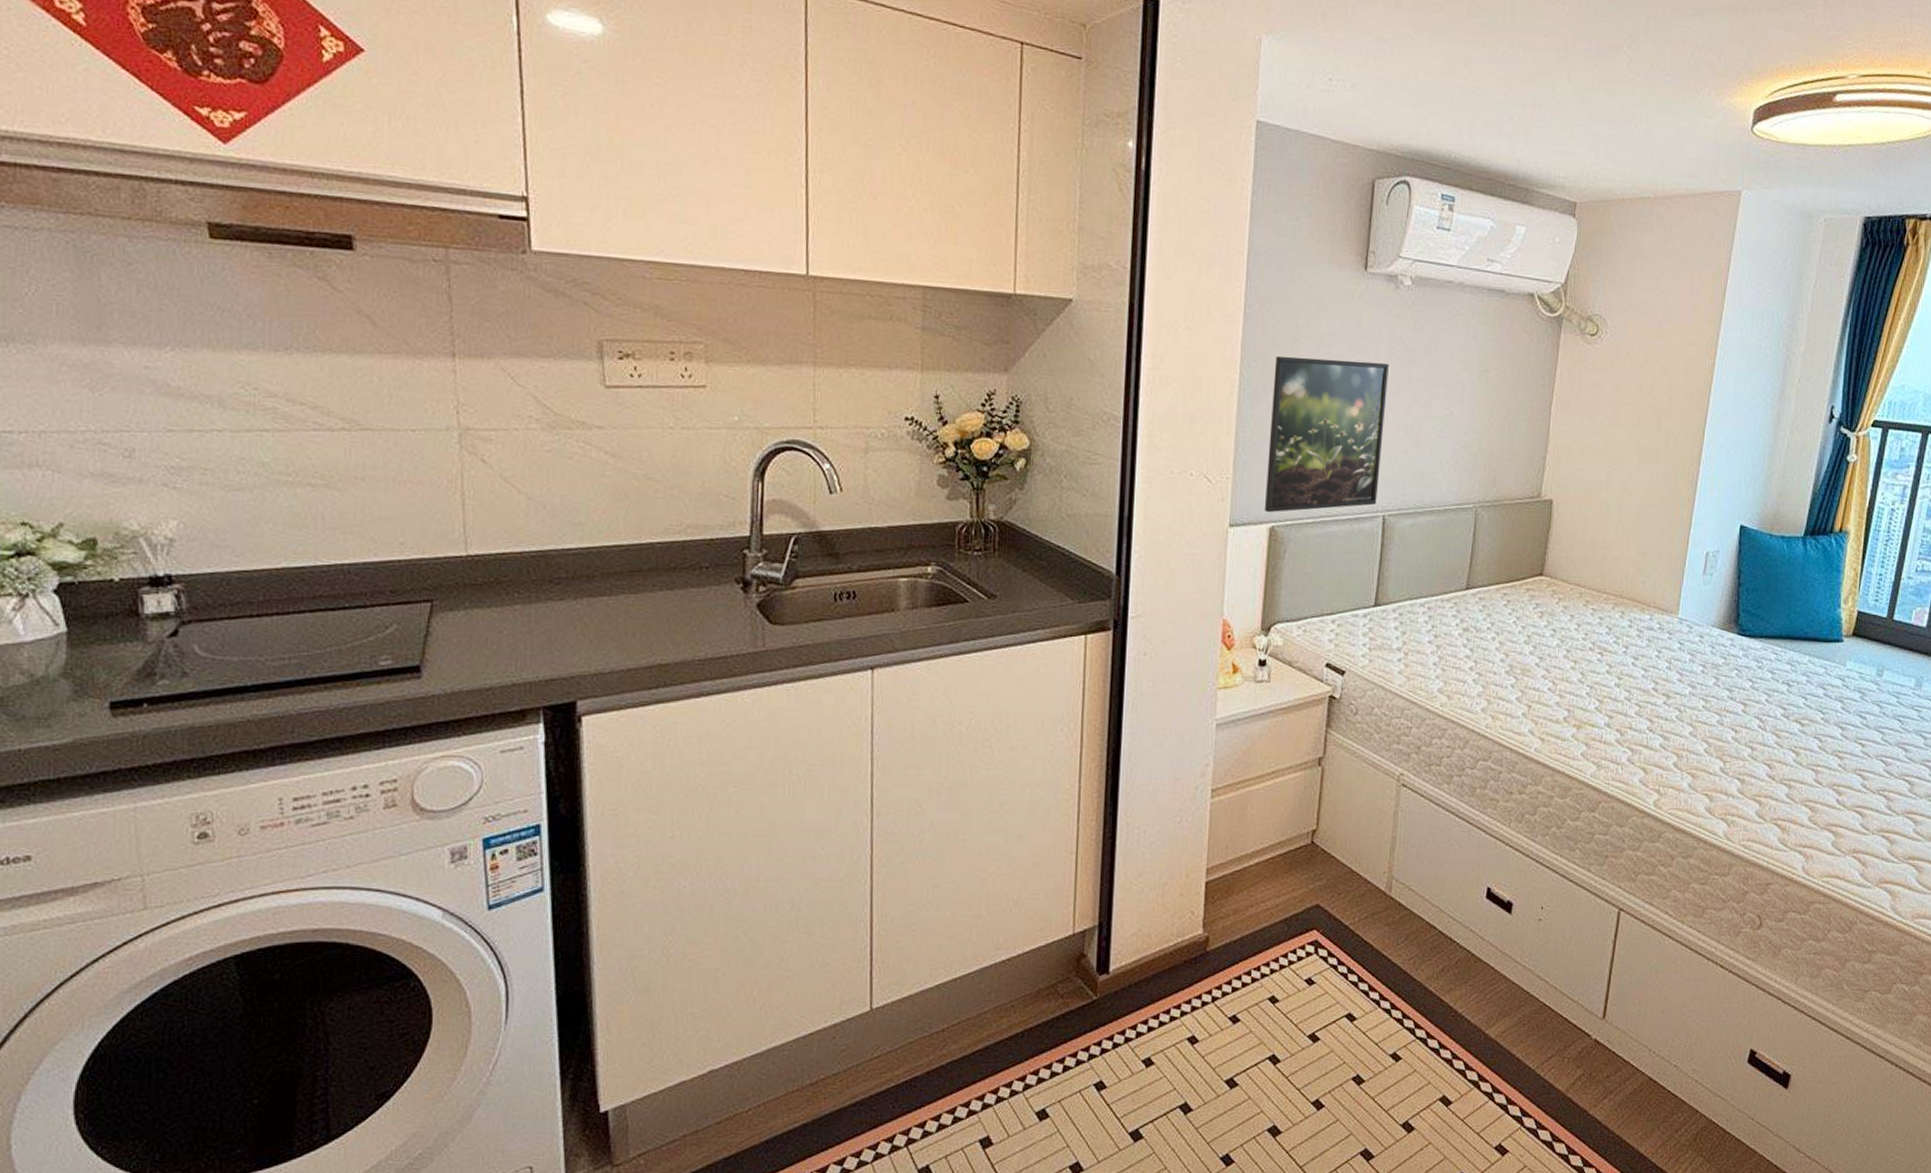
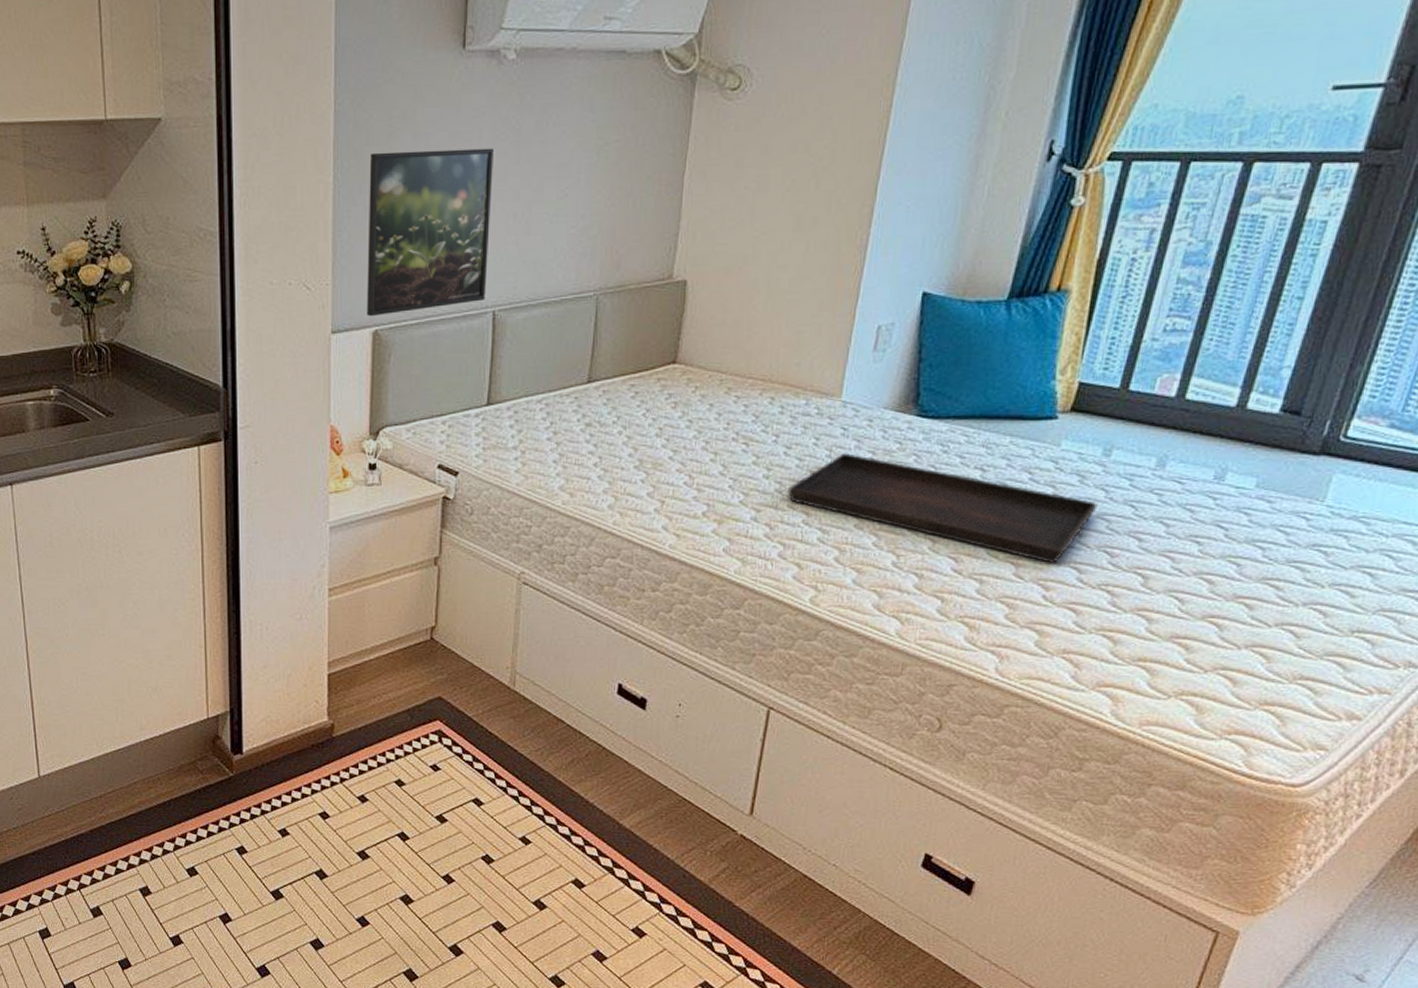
serving tray: none [1635,666,1875,771] -> present [788,453,1098,564]

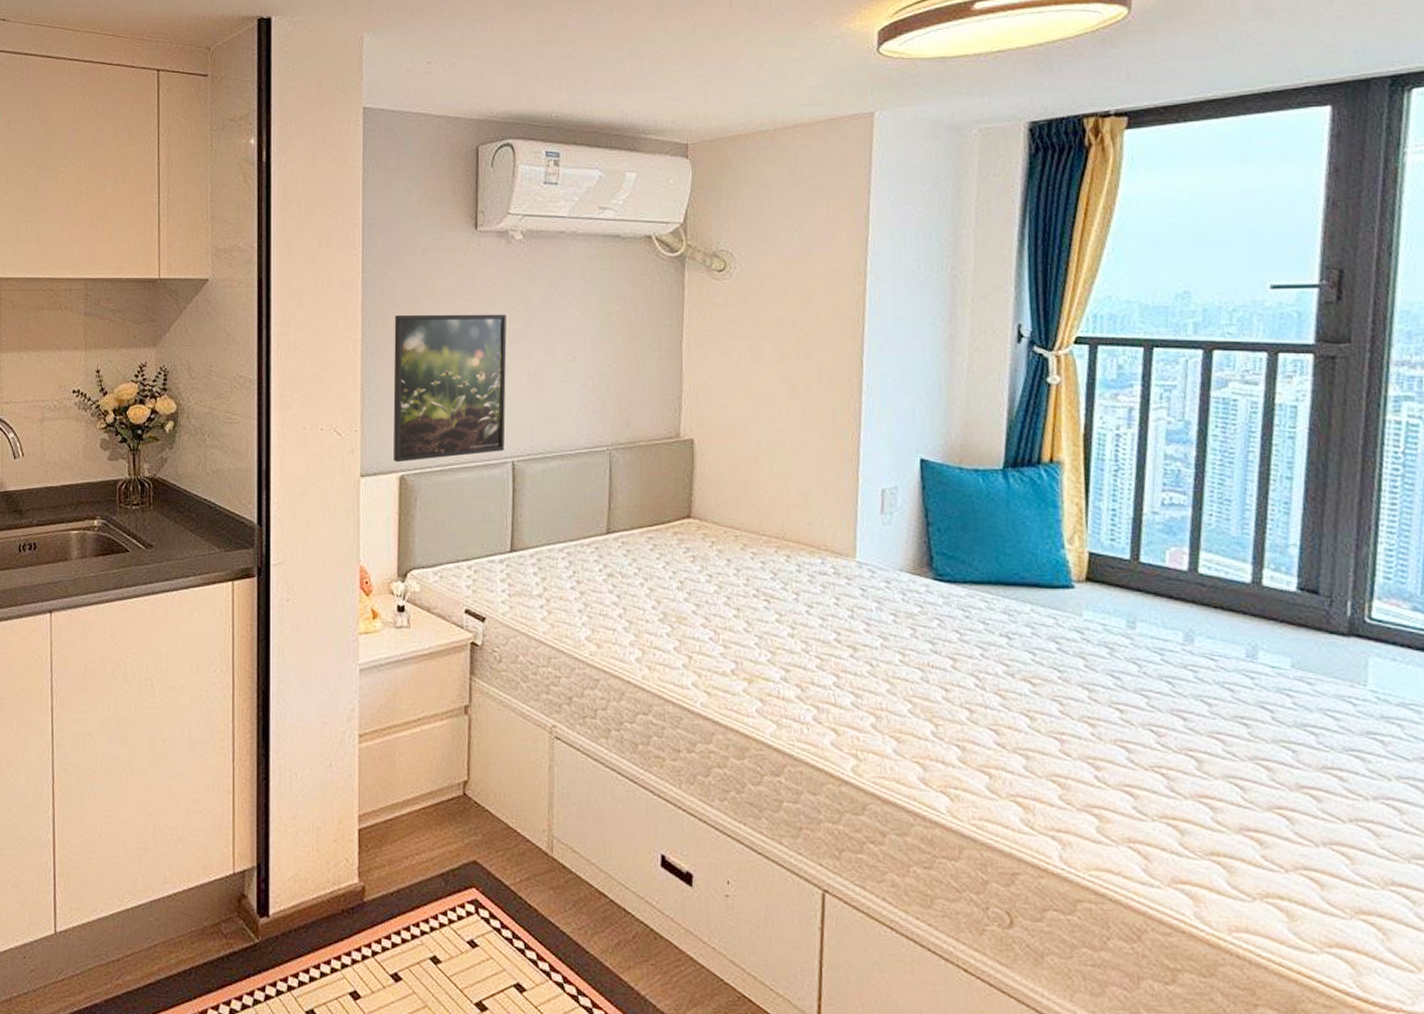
serving tray: present [788,453,1098,564] -> none [815,615,1133,742]

